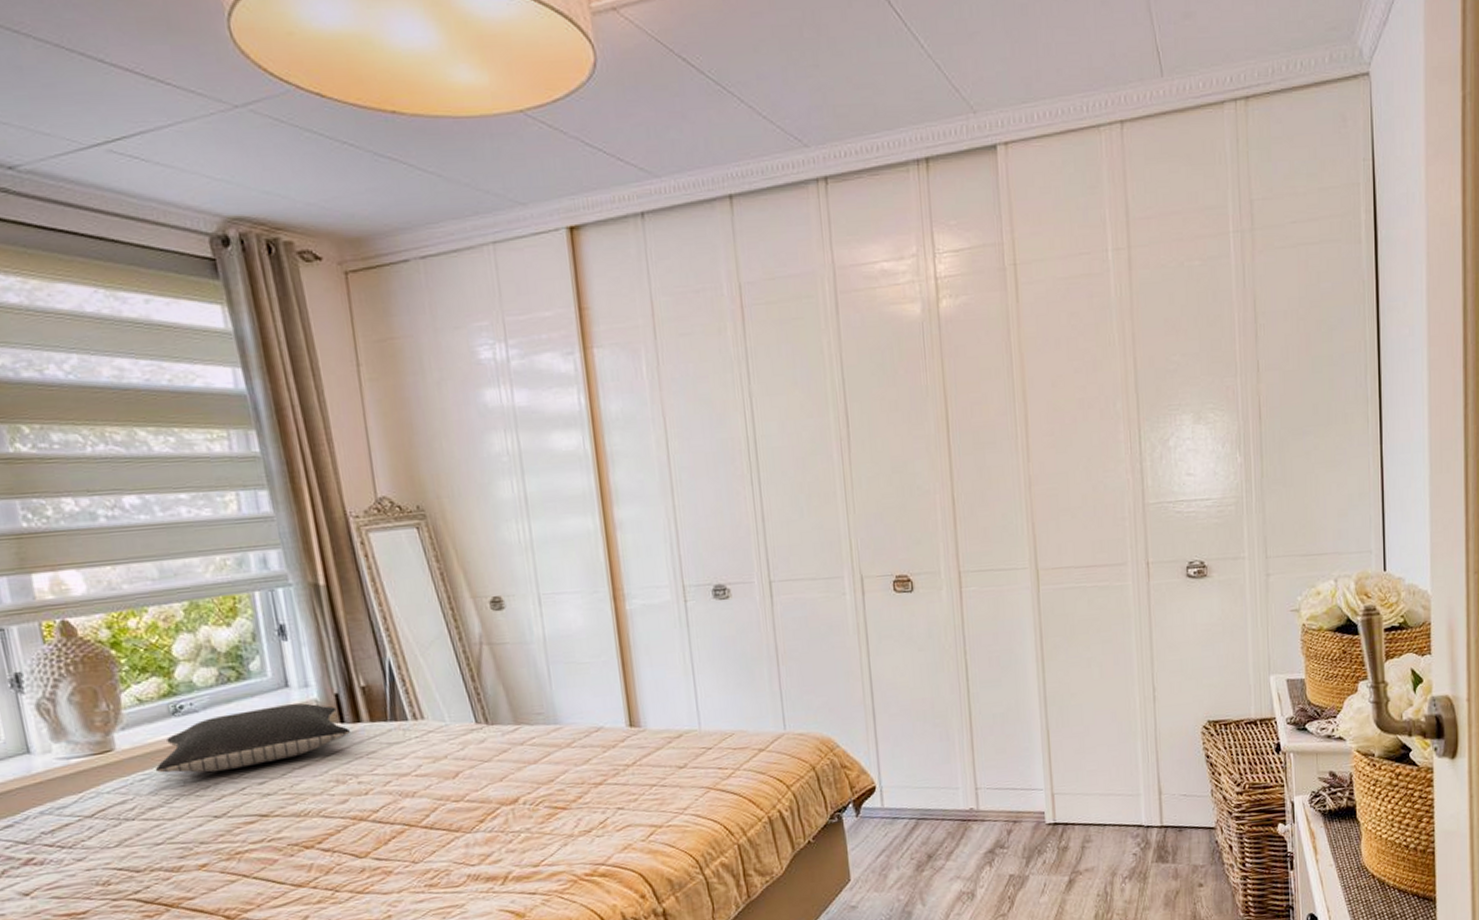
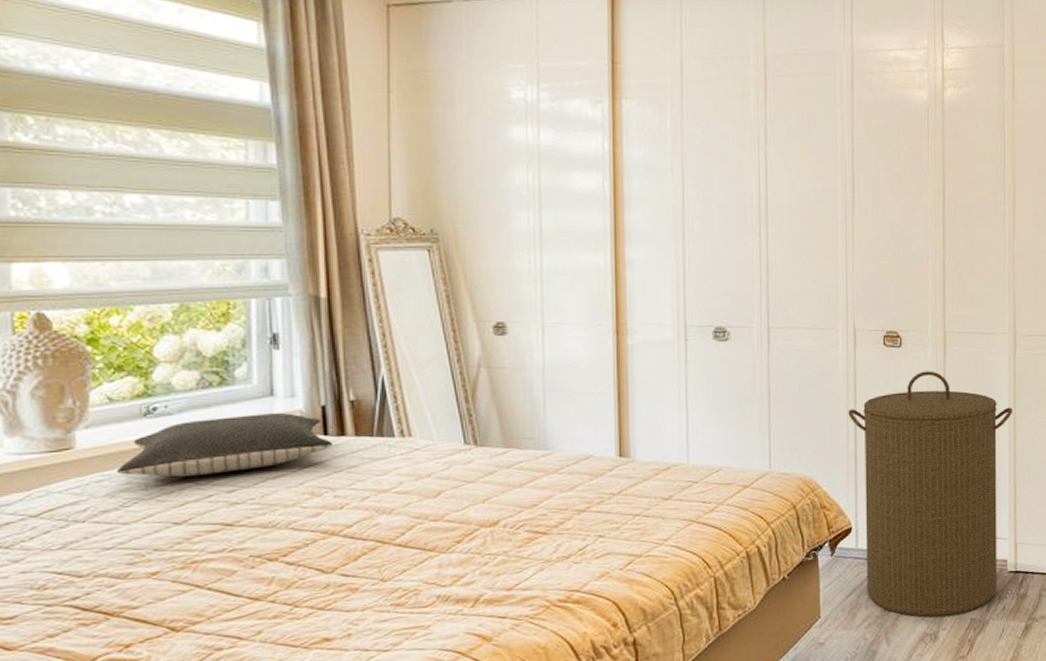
laundry hamper: none [861,615,1040,876] -> present [848,371,1012,618]

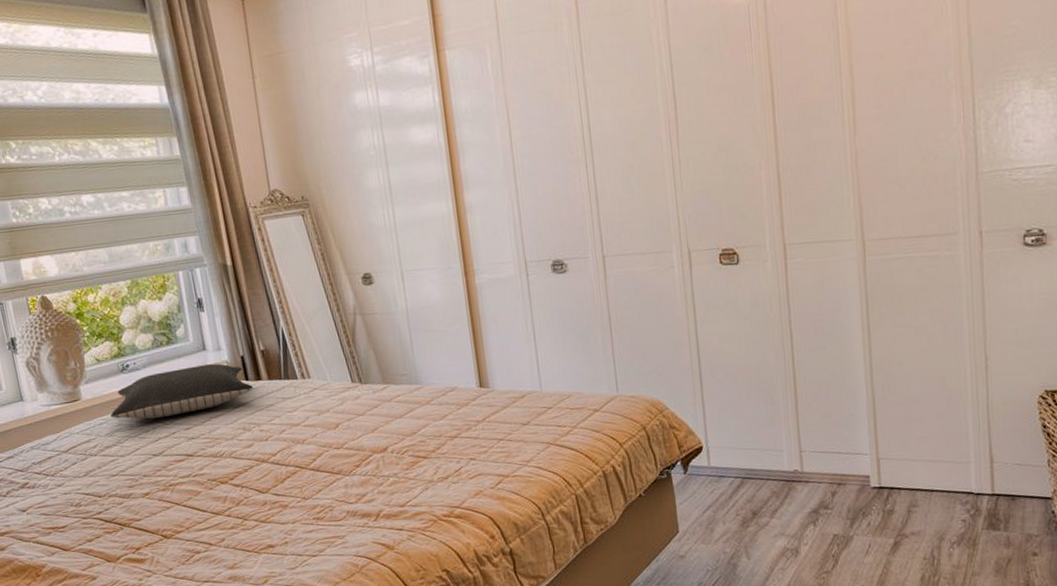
laundry hamper: present [848,371,1012,618] -> none [689,286,866,533]

